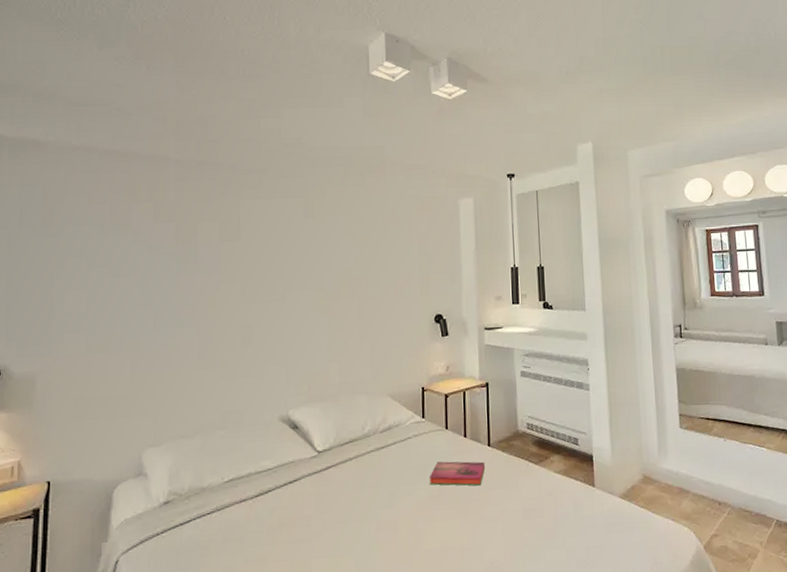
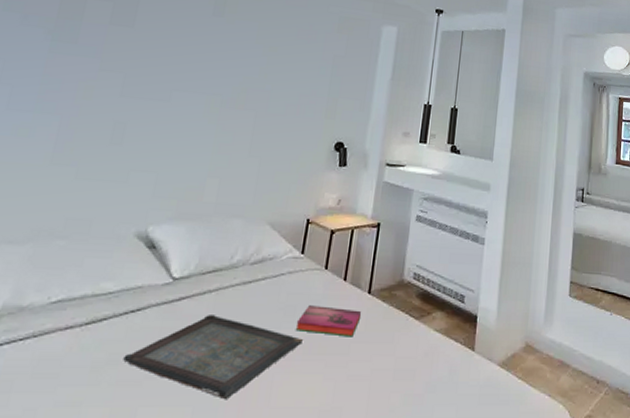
serving tray: none [291,478,438,547] -> present [123,315,304,399]

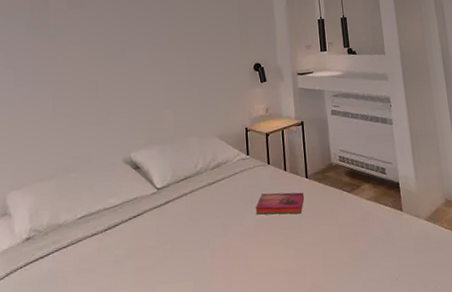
serving tray: present [123,315,304,399] -> none [136,211,264,272]

